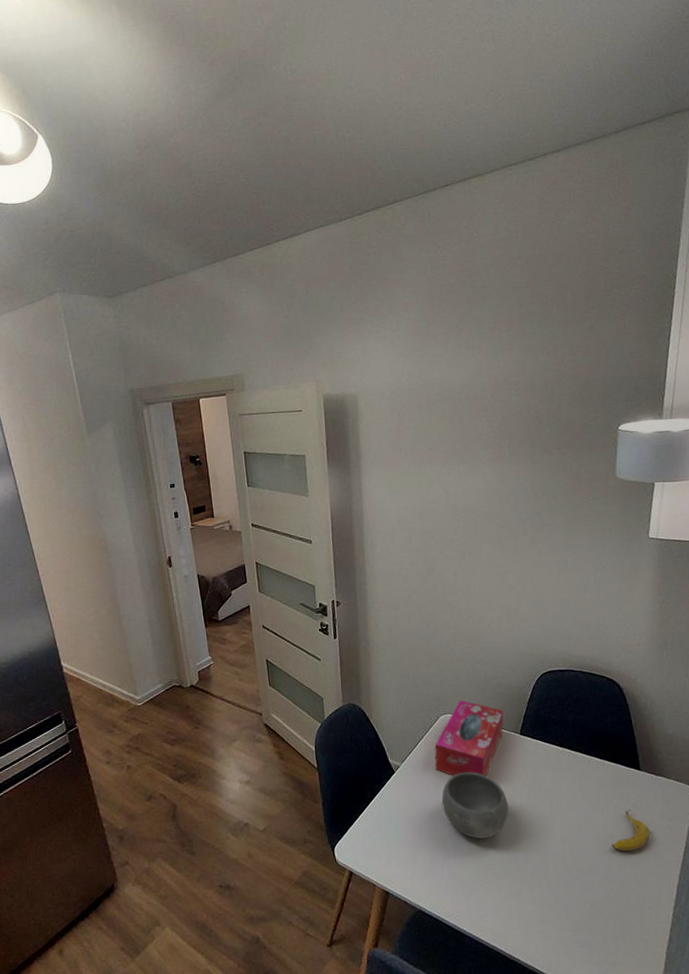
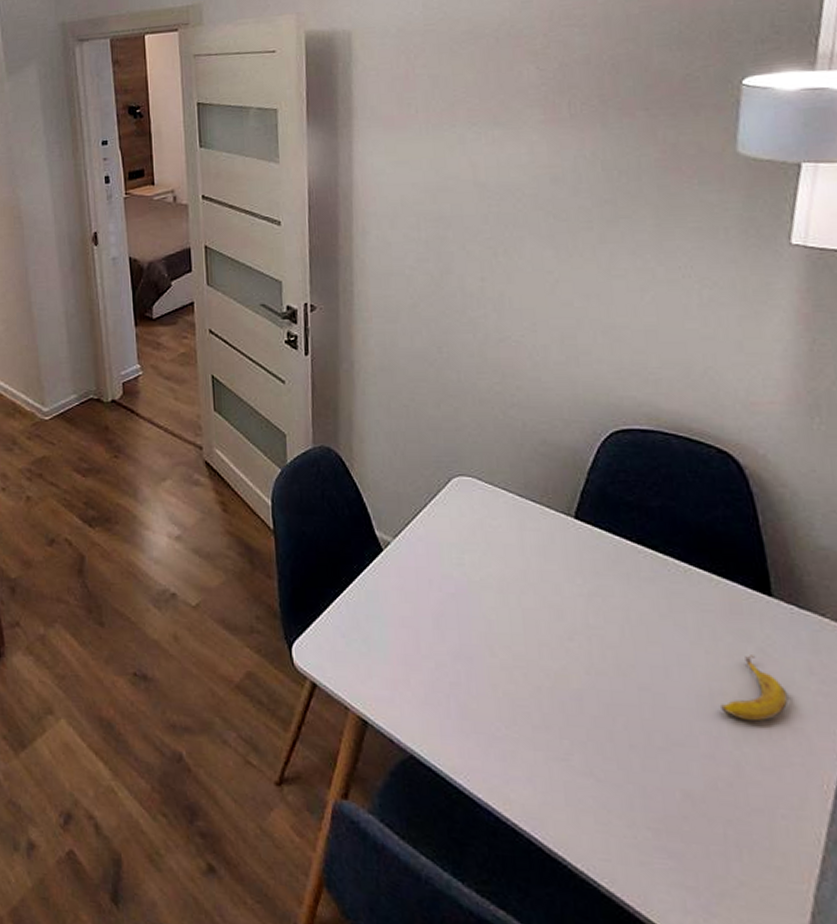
tissue box: present [434,699,504,777] -> none [442,457,550,574]
bowl: present [441,772,509,839] -> none [450,563,554,666]

